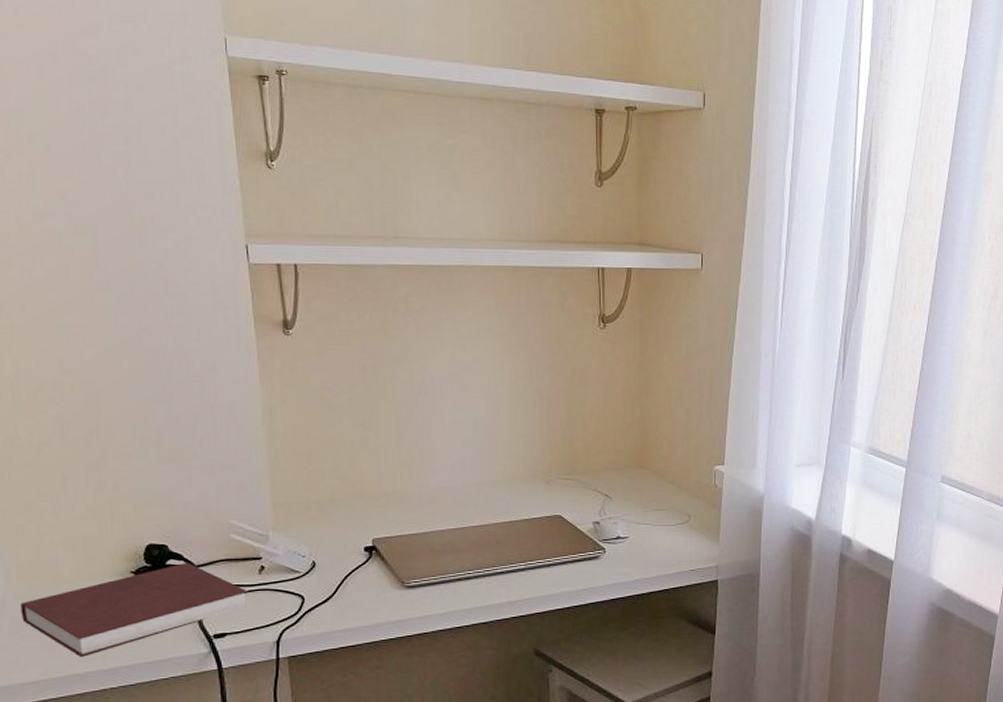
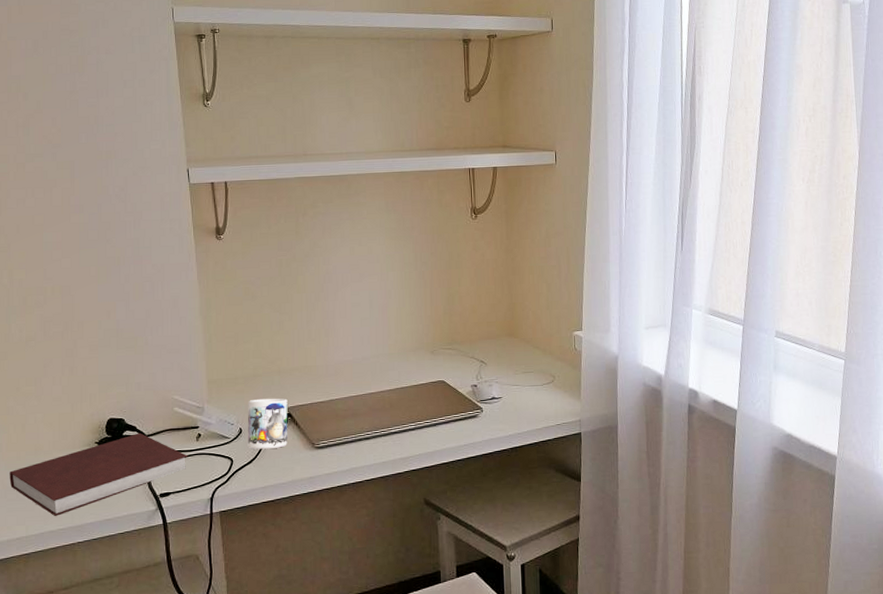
mug: none [322,527,372,587] -> present [247,398,288,450]

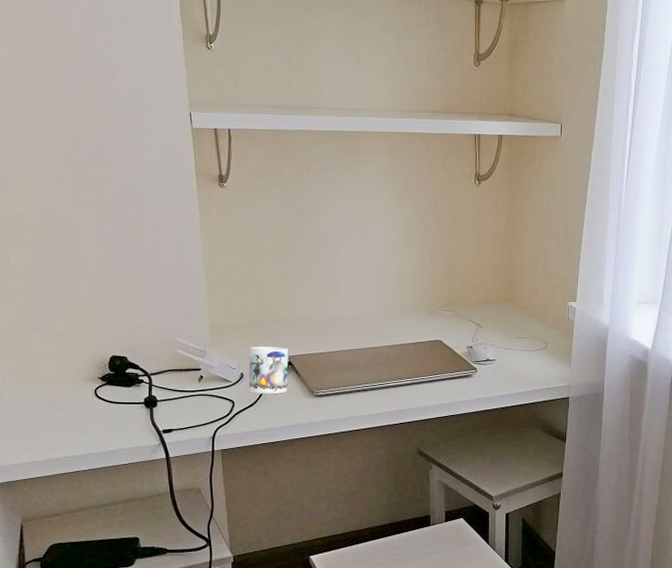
notebook: present [9,432,188,516] -> none [13,371,190,445]

